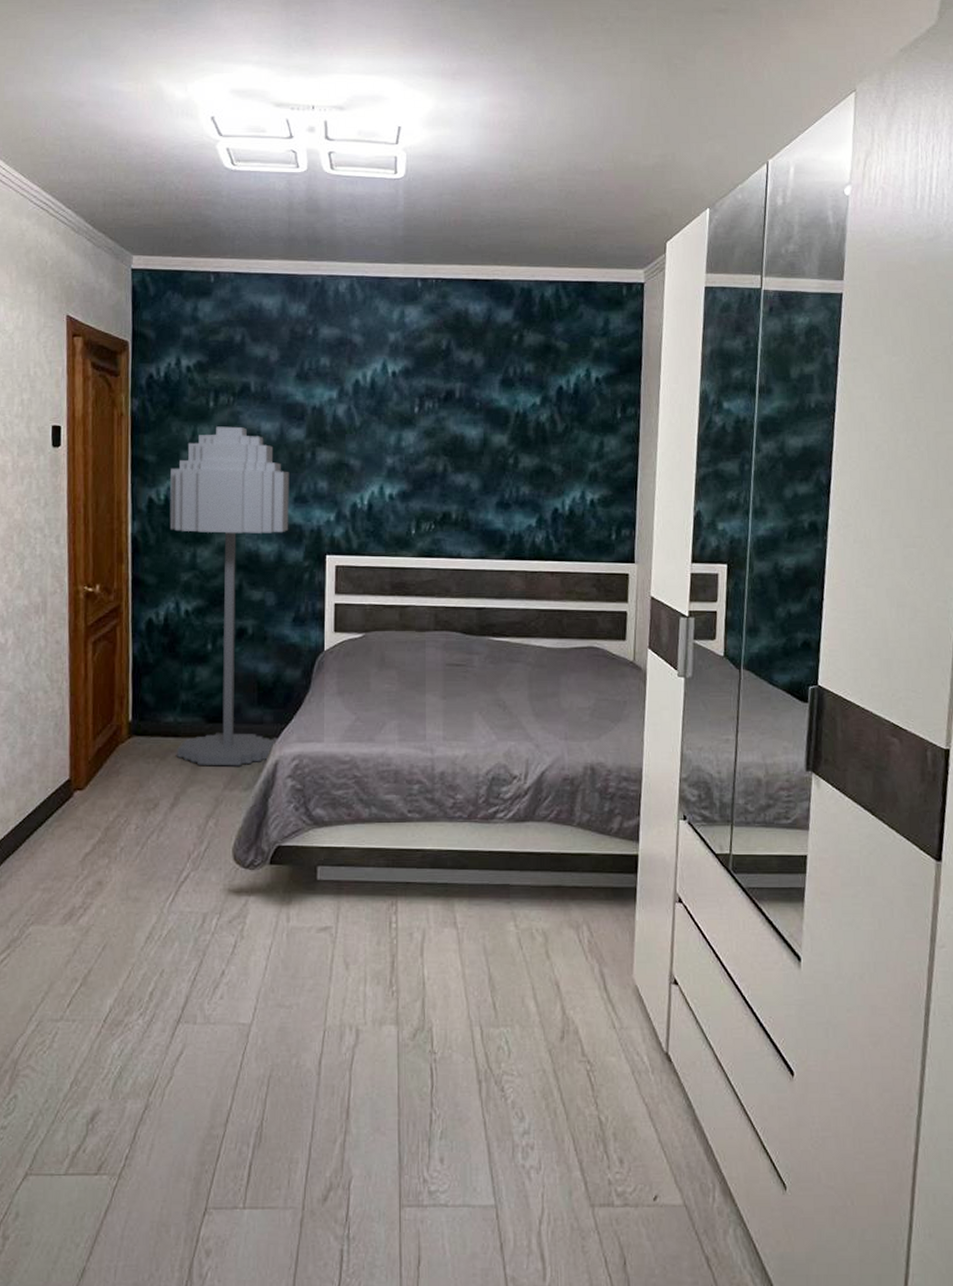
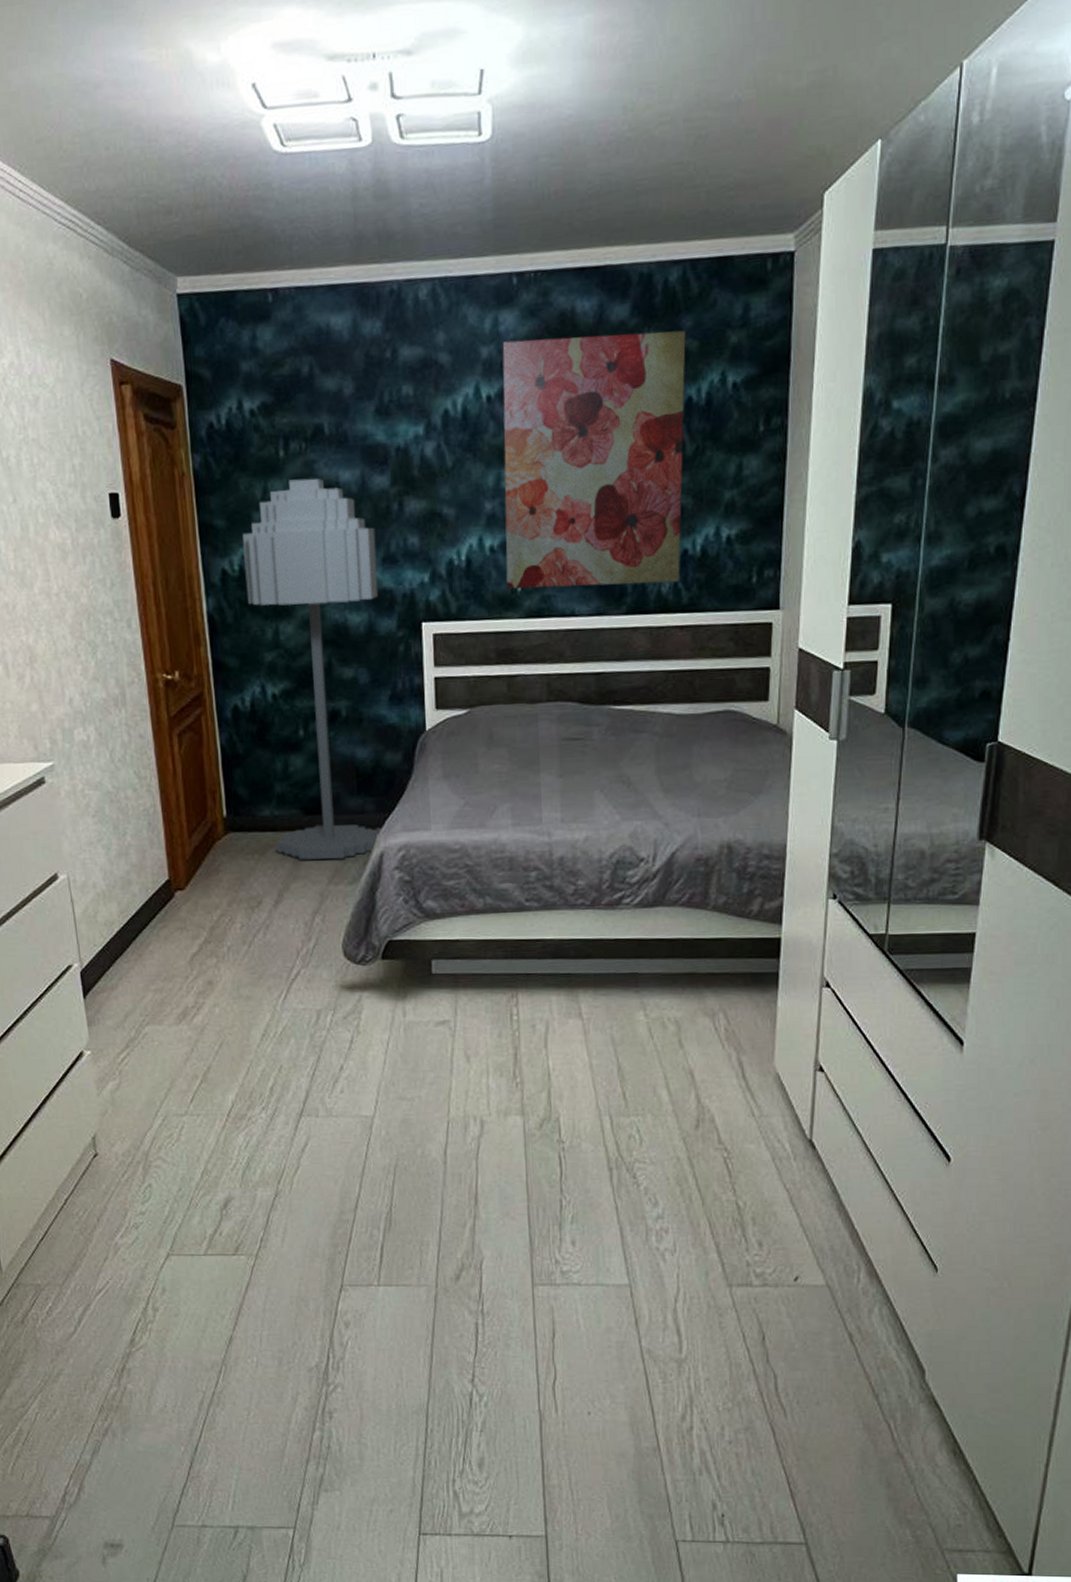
wall art: none [402,330,558,534] -> present [502,330,686,589]

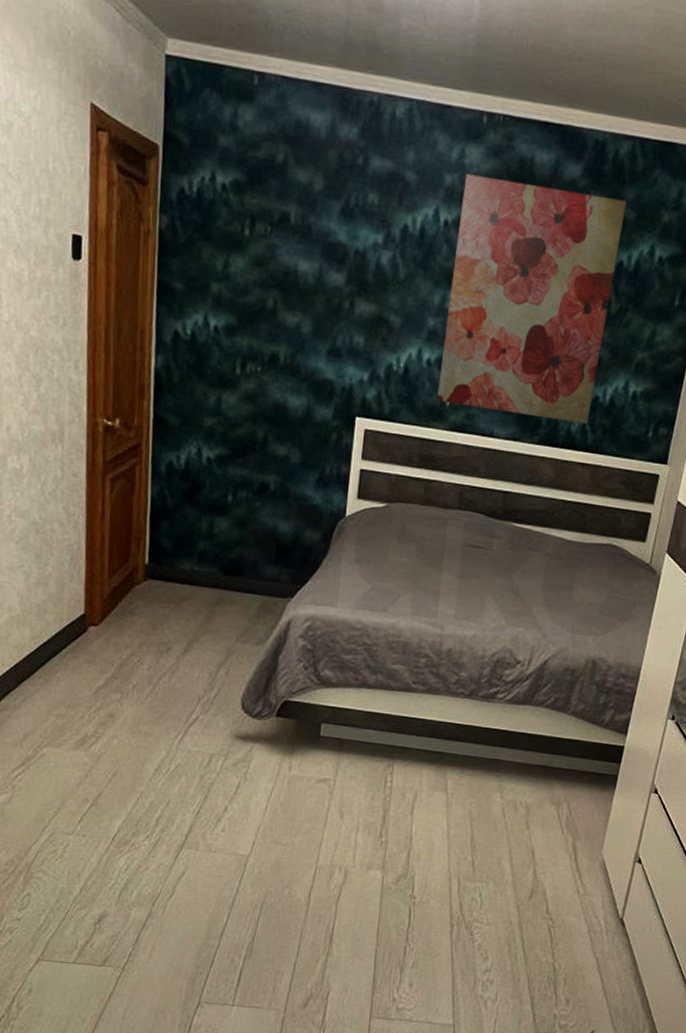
floor lamp: present [243,478,379,860] -> none [192,259,325,621]

